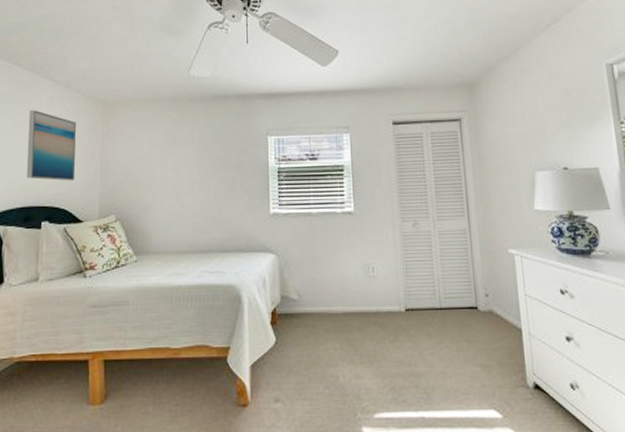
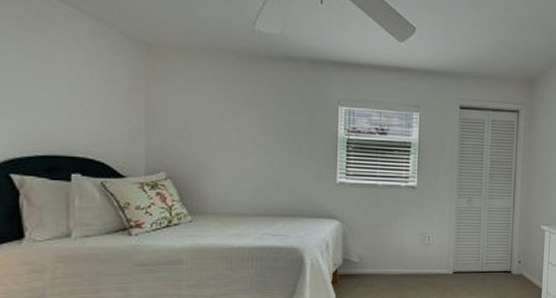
wall art: present [26,110,77,181] -> none [45,41,114,132]

